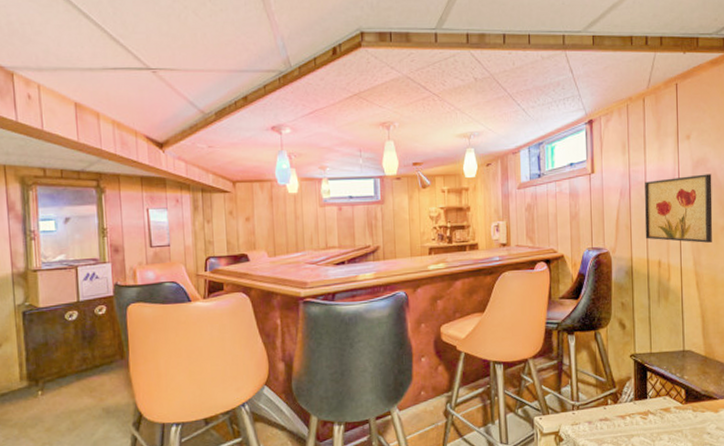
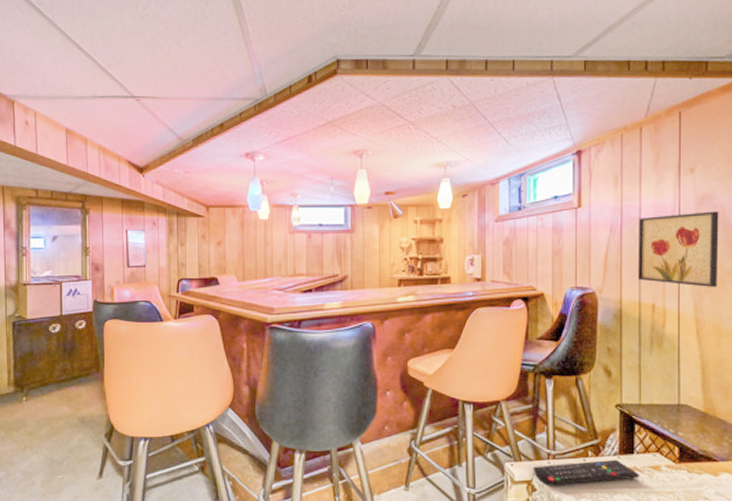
remote control: none [559,405,652,435] -> present [533,459,639,486]

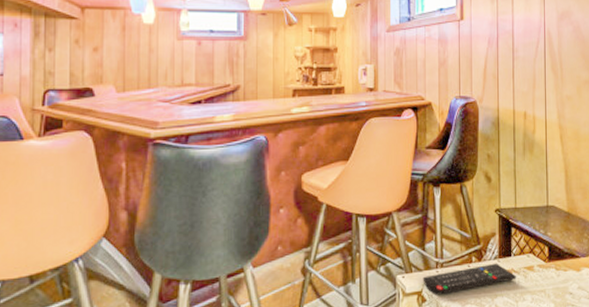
wall art: present [637,211,719,287] -> none [511,27,576,96]

